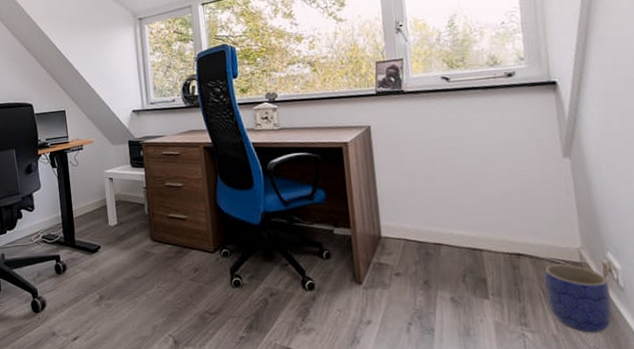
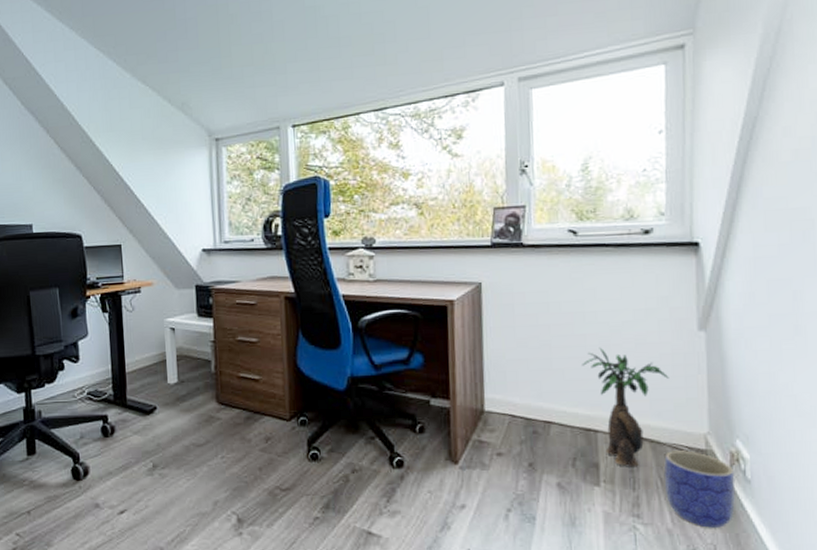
decorative plant: none [463,176,542,281] -> present [582,347,669,467]

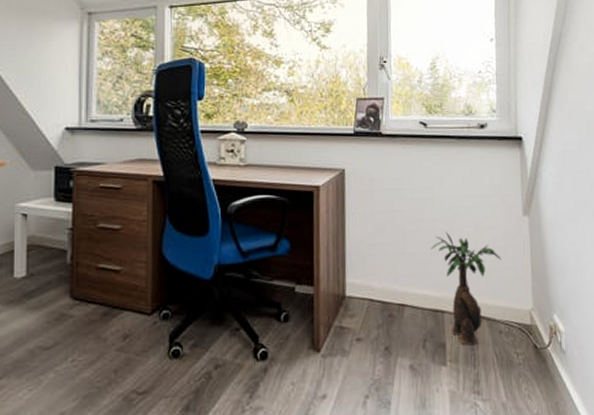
planter: present [664,450,736,528] -> none [499,326,555,399]

